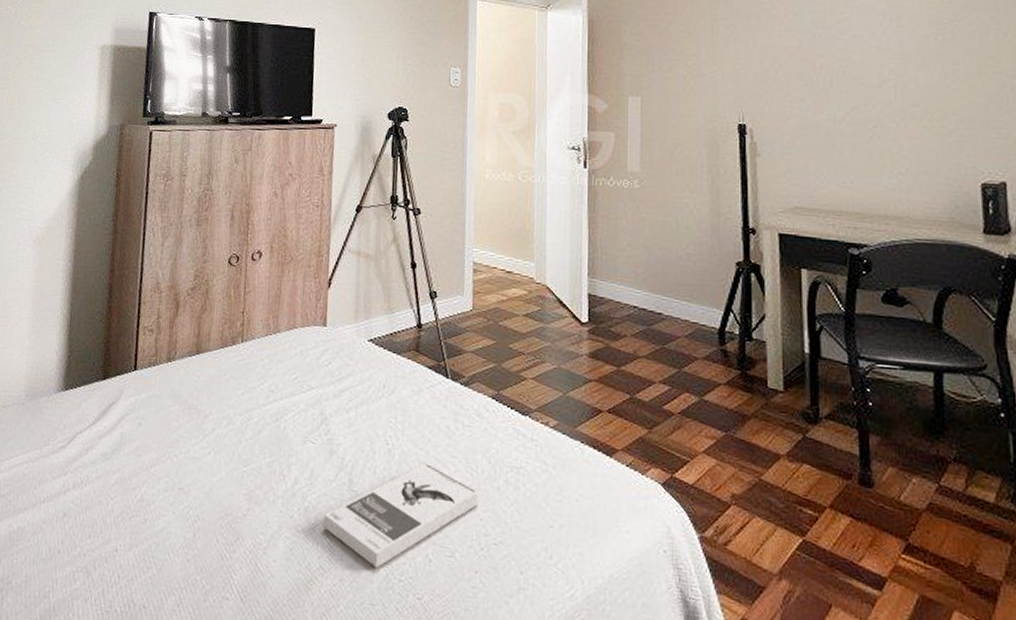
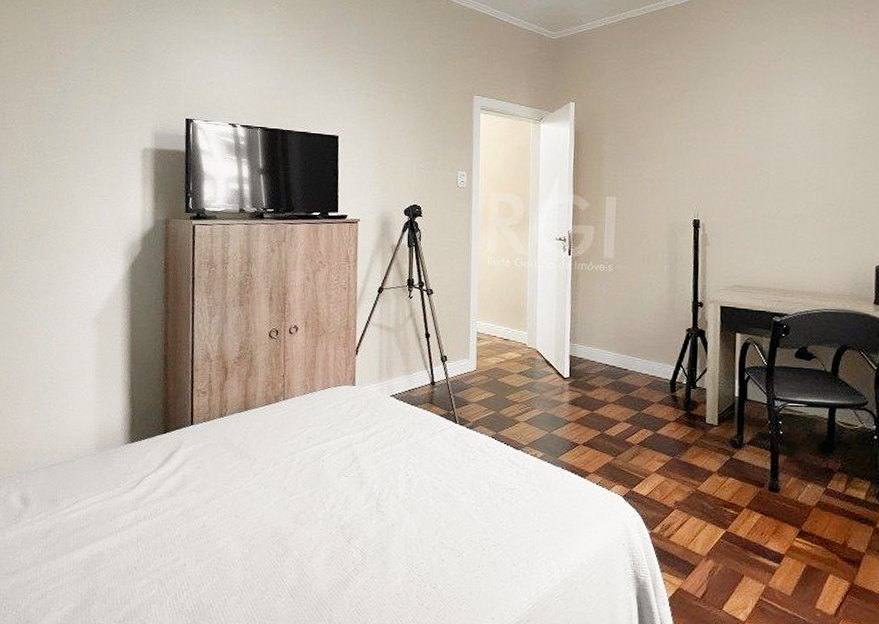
book: present [323,463,479,568] -> none [357,489,481,568]

